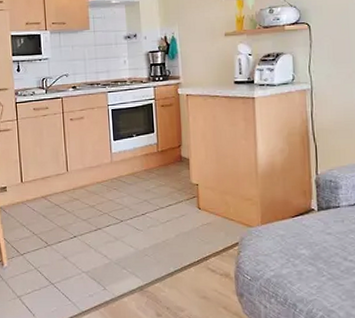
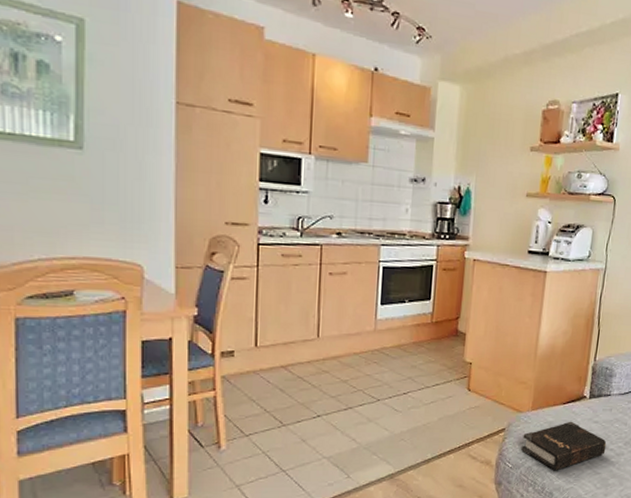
hardback book: none [257,233,345,283] -> present [521,421,607,471]

